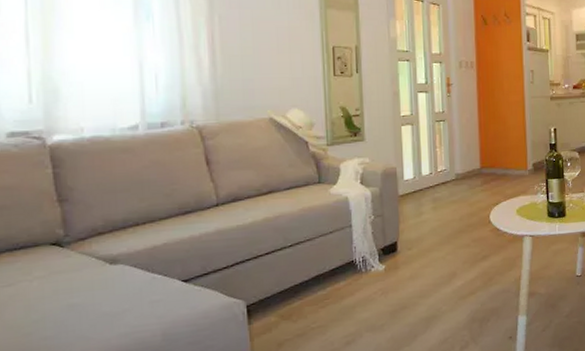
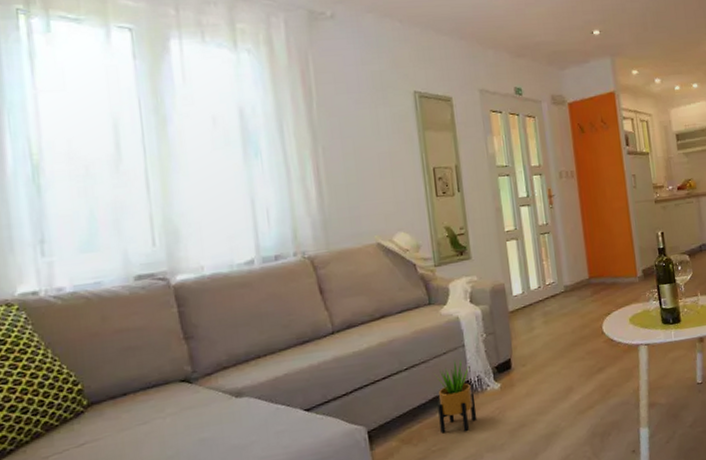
potted plant: none [317,239,359,312] -> present [432,359,478,434]

